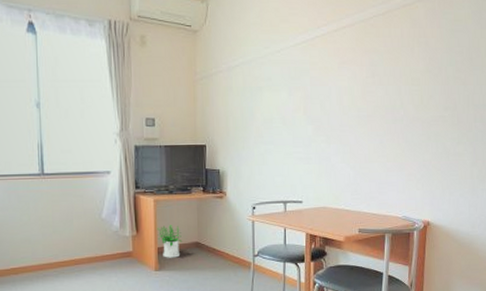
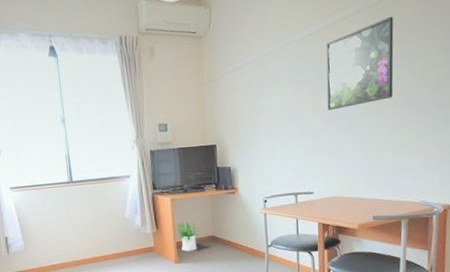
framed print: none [319,33,384,119] -> present [326,16,394,110]

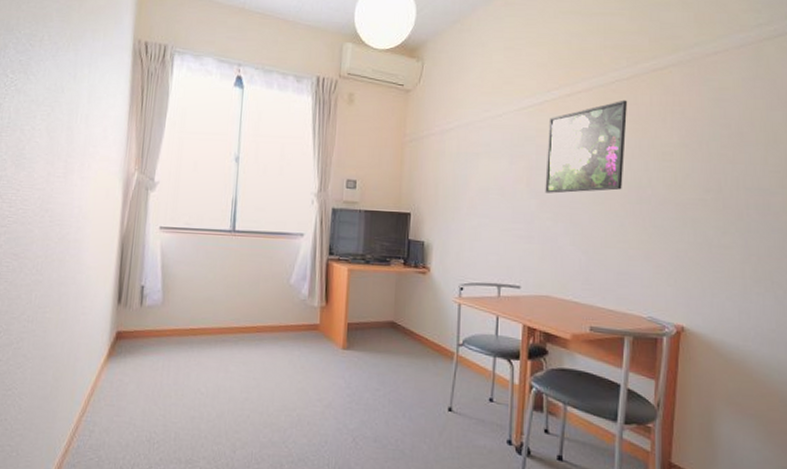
potted plant: present [175,221,199,252] -> none [348,298,376,337]

